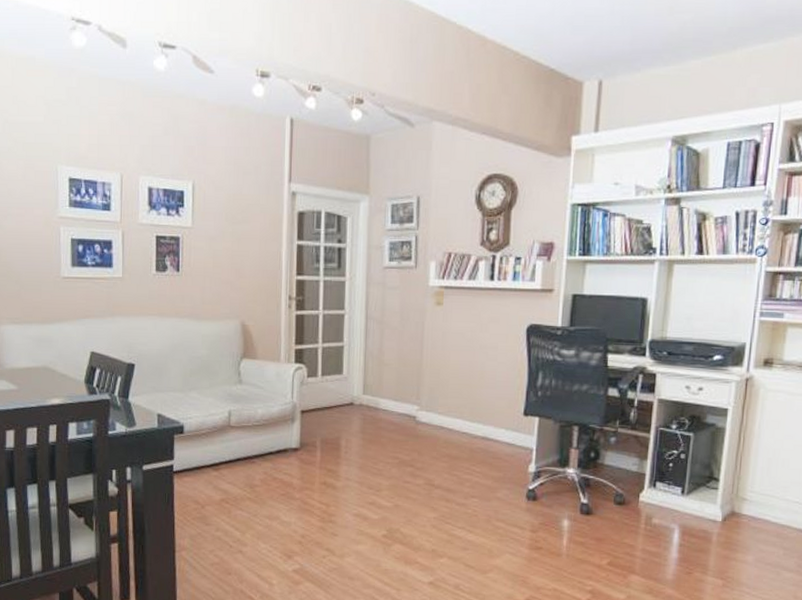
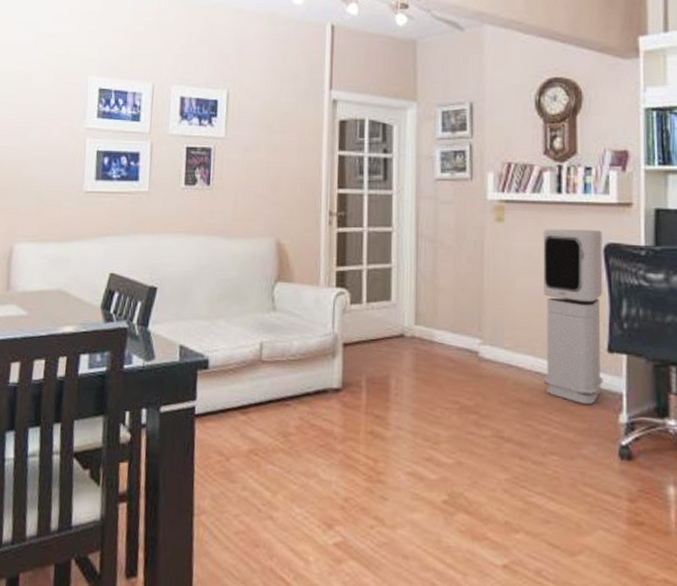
air purifier: none [469,312,526,458] -> present [543,229,604,404]

